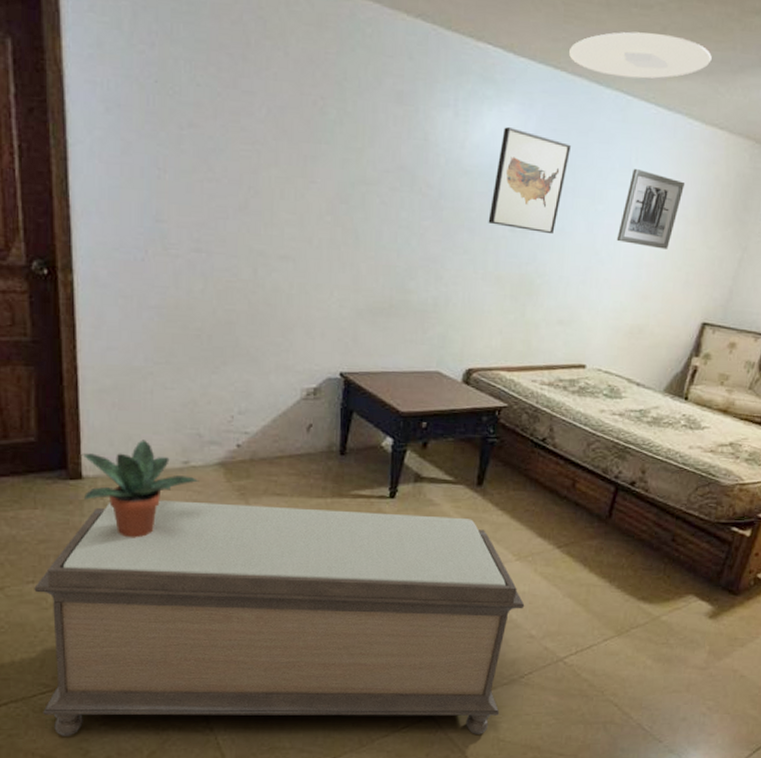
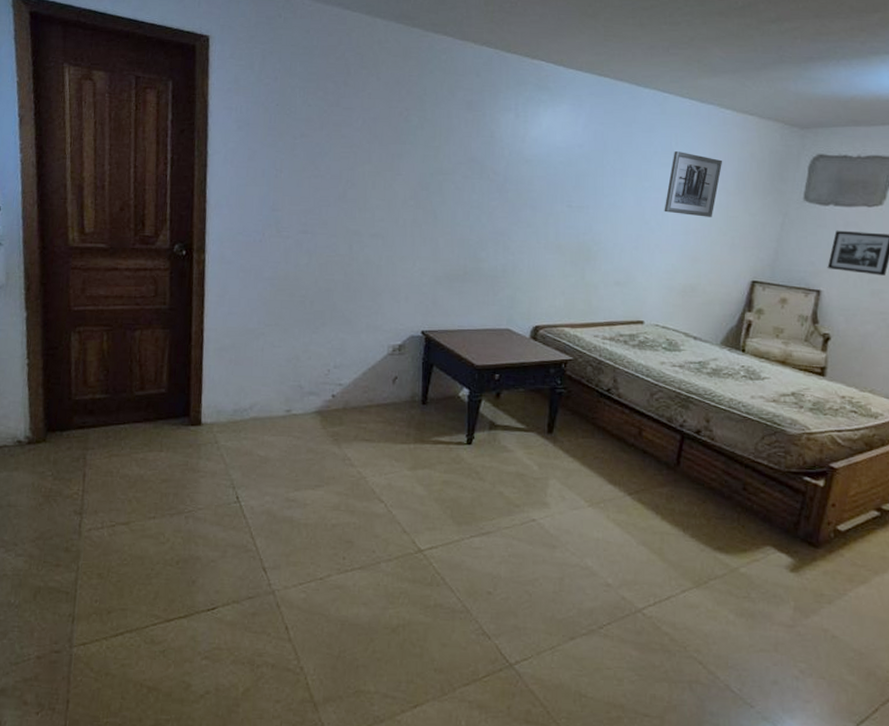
bench: present [34,500,525,736] -> none [153,445,600,688]
potted plant: present [82,440,199,538] -> none [201,391,299,479]
wall art: present [488,127,572,235] -> none [548,124,618,209]
ceiling light: present [569,31,712,79] -> none [611,43,736,79]

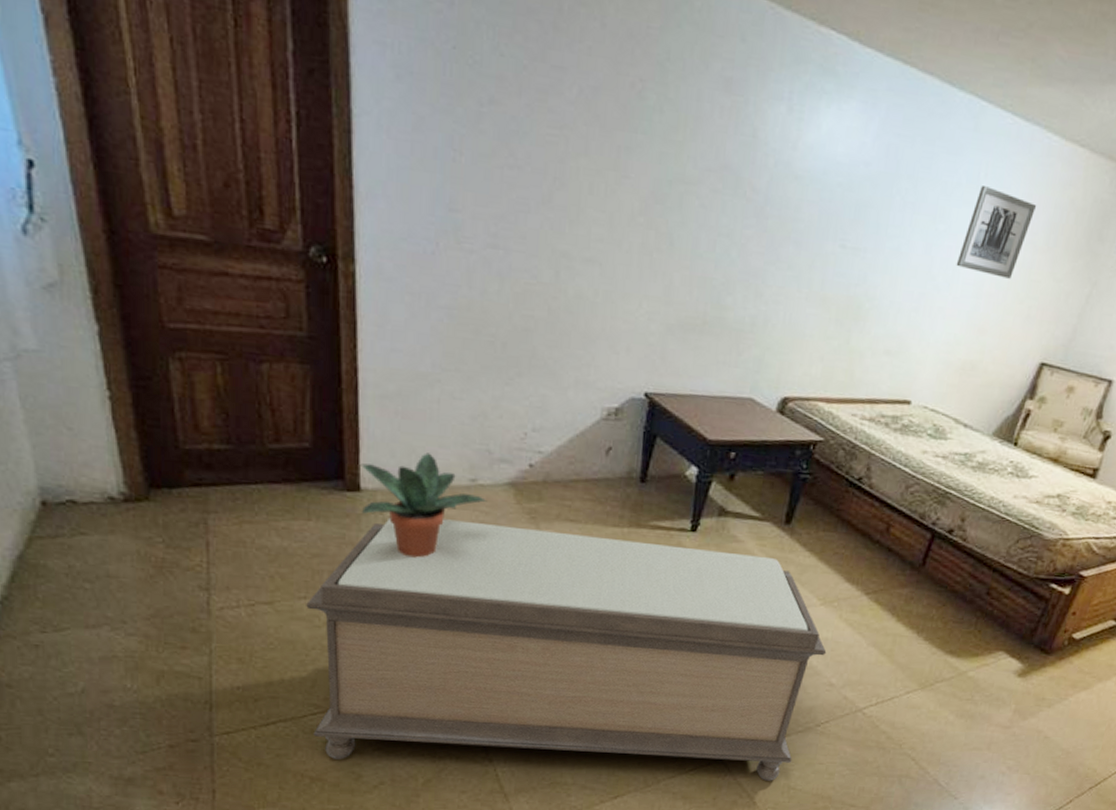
bench: none [153,445,600,688] -> present [306,517,827,781]
potted plant: none [201,391,299,479] -> present [360,452,487,558]

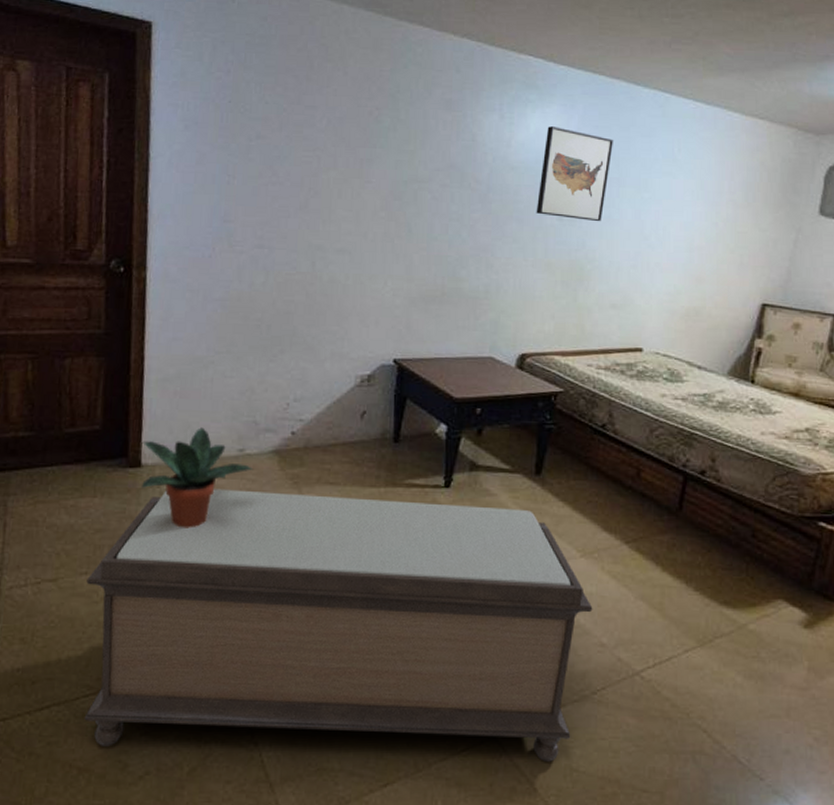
wall art: none [817,128,916,254] -> present [536,126,614,222]
wall art: present [956,186,1037,279] -> none [665,159,731,233]

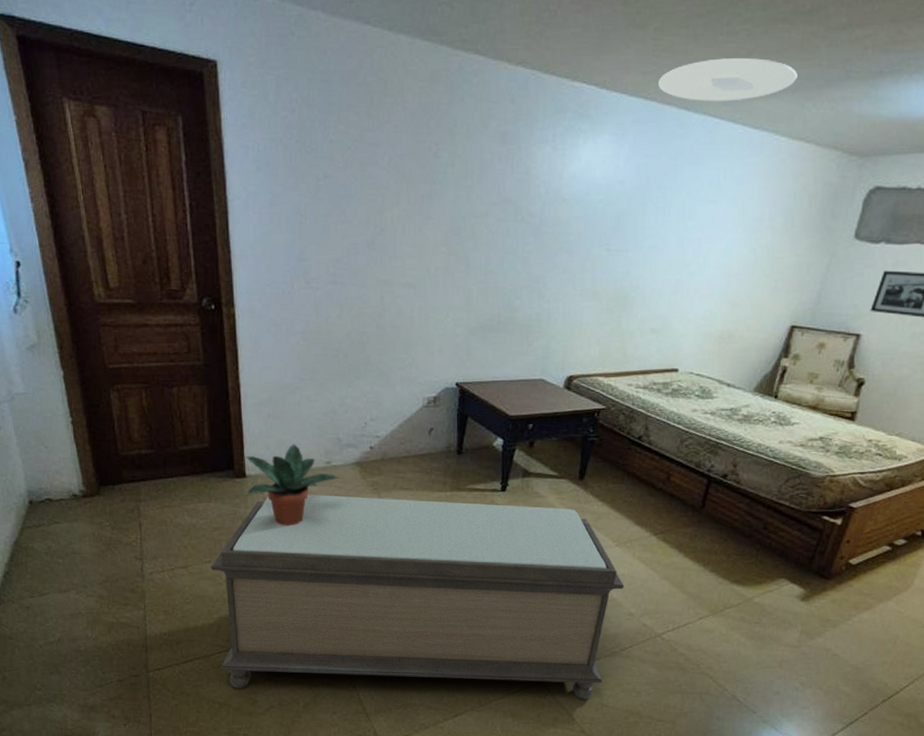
wall art: present [536,126,614,222] -> none [585,157,662,251]
ceiling light: none [607,38,745,78] -> present [658,58,798,102]

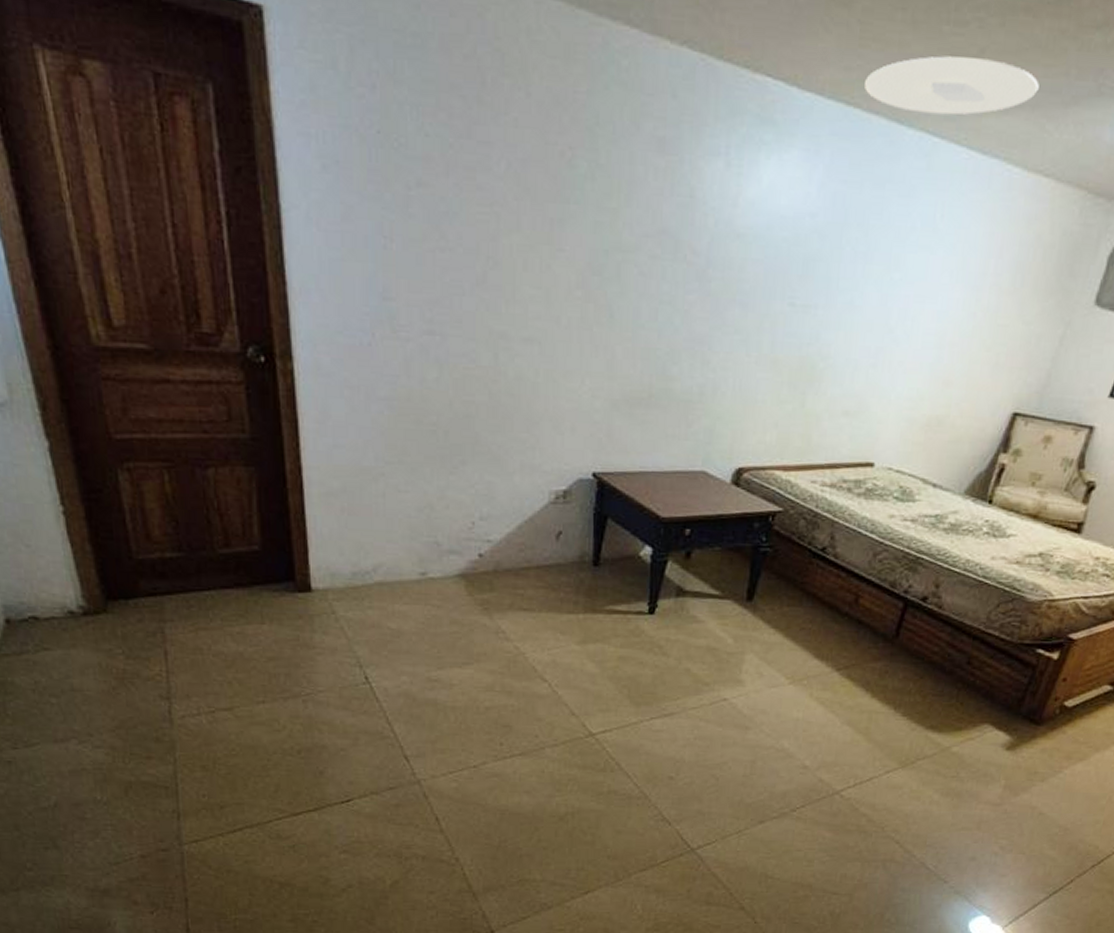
bench: present [211,494,625,700] -> none [265,615,798,870]
potted plant: present [245,444,340,526] -> none [310,548,438,656]

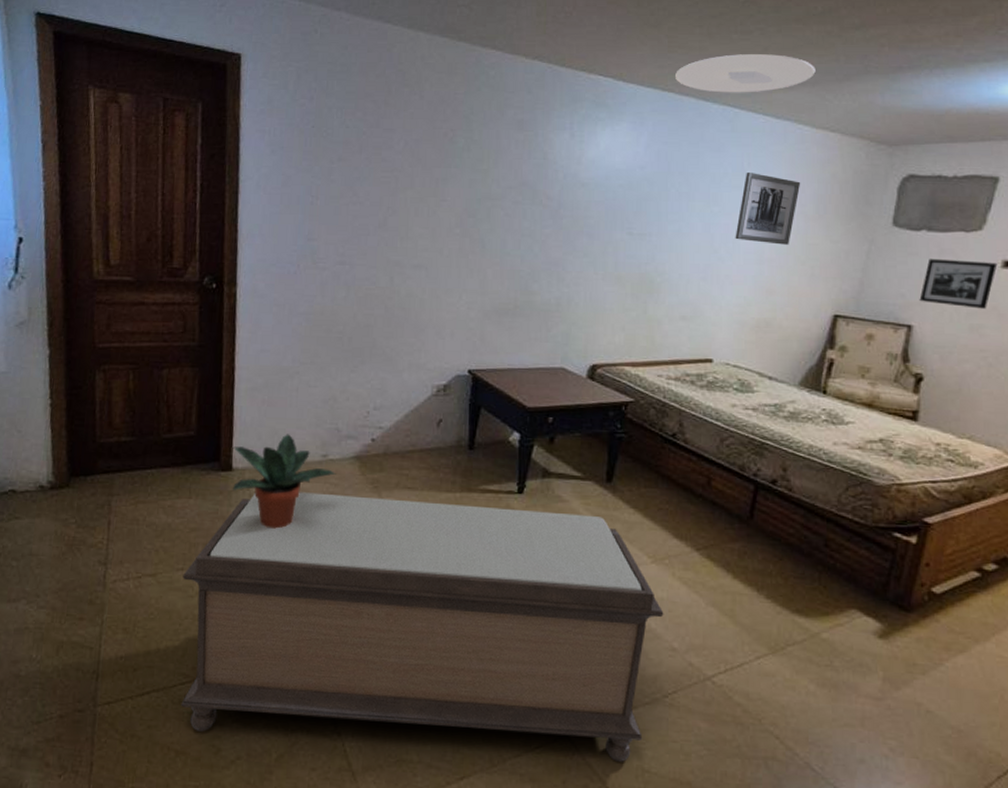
bench: none [265,615,798,870] -> present [181,492,664,762]
potted plant: none [310,548,438,656] -> present [232,434,336,529]
wall art: none [915,228,1000,325] -> present [735,173,801,245]

